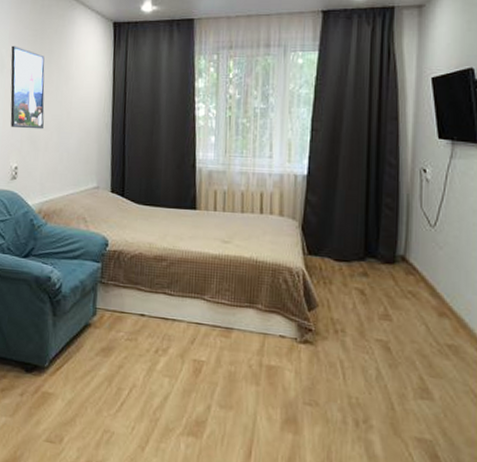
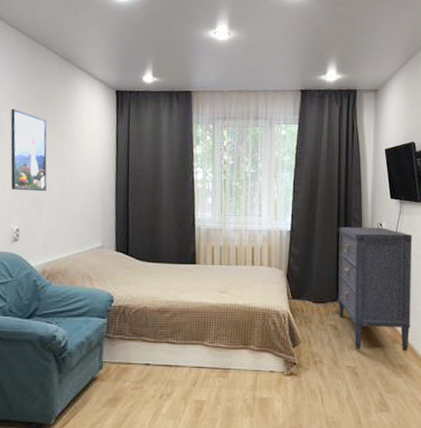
dresser: none [366,171,469,330] -> present [338,226,413,352]

